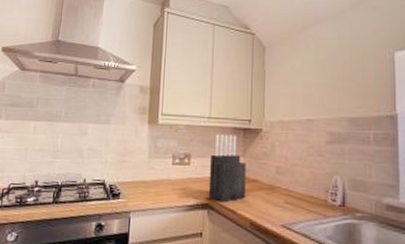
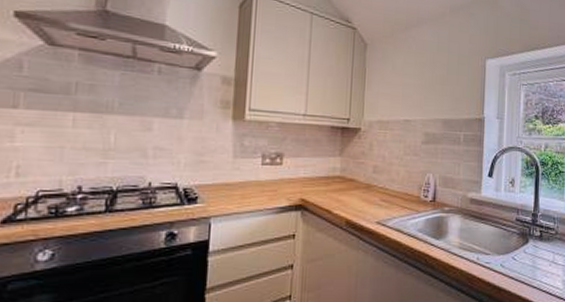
knife block: present [208,134,246,203] -> none [302,133,343,203]

